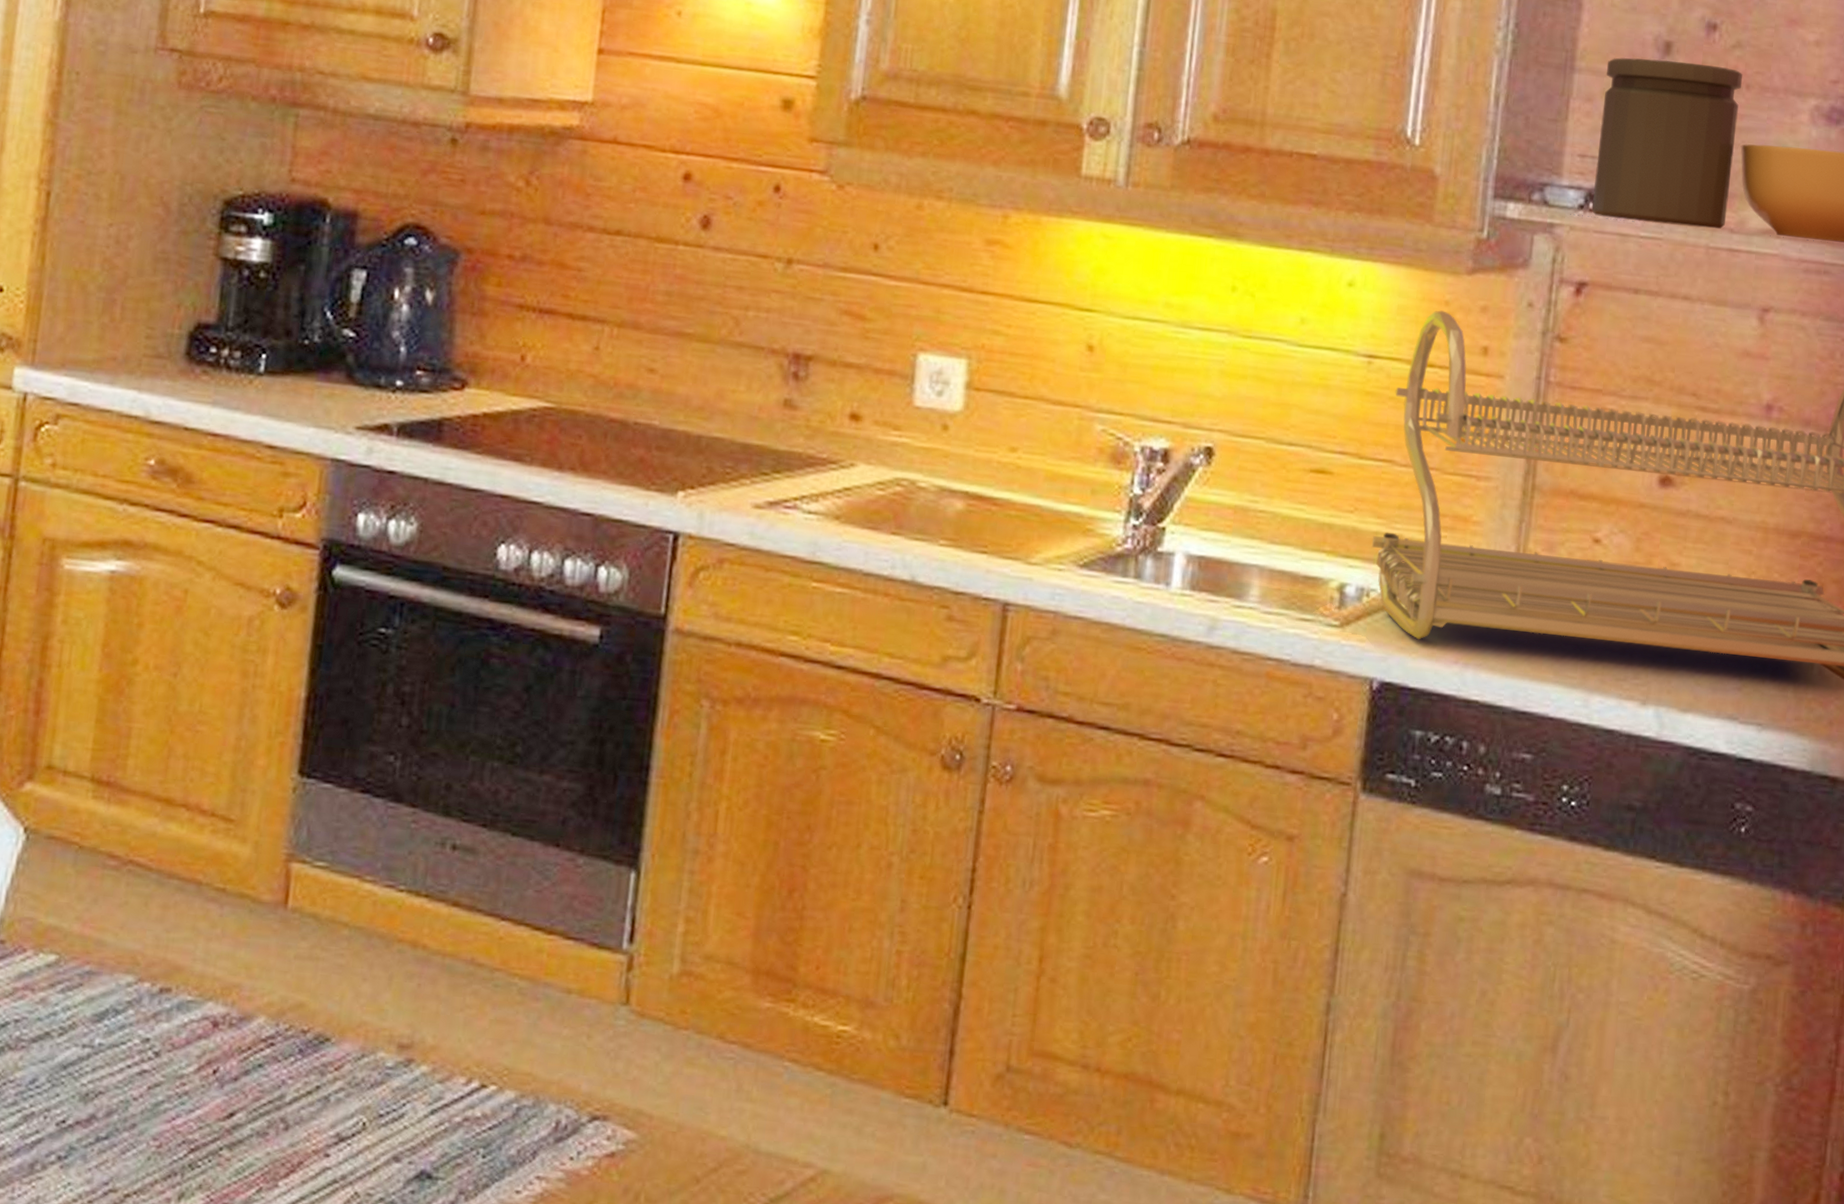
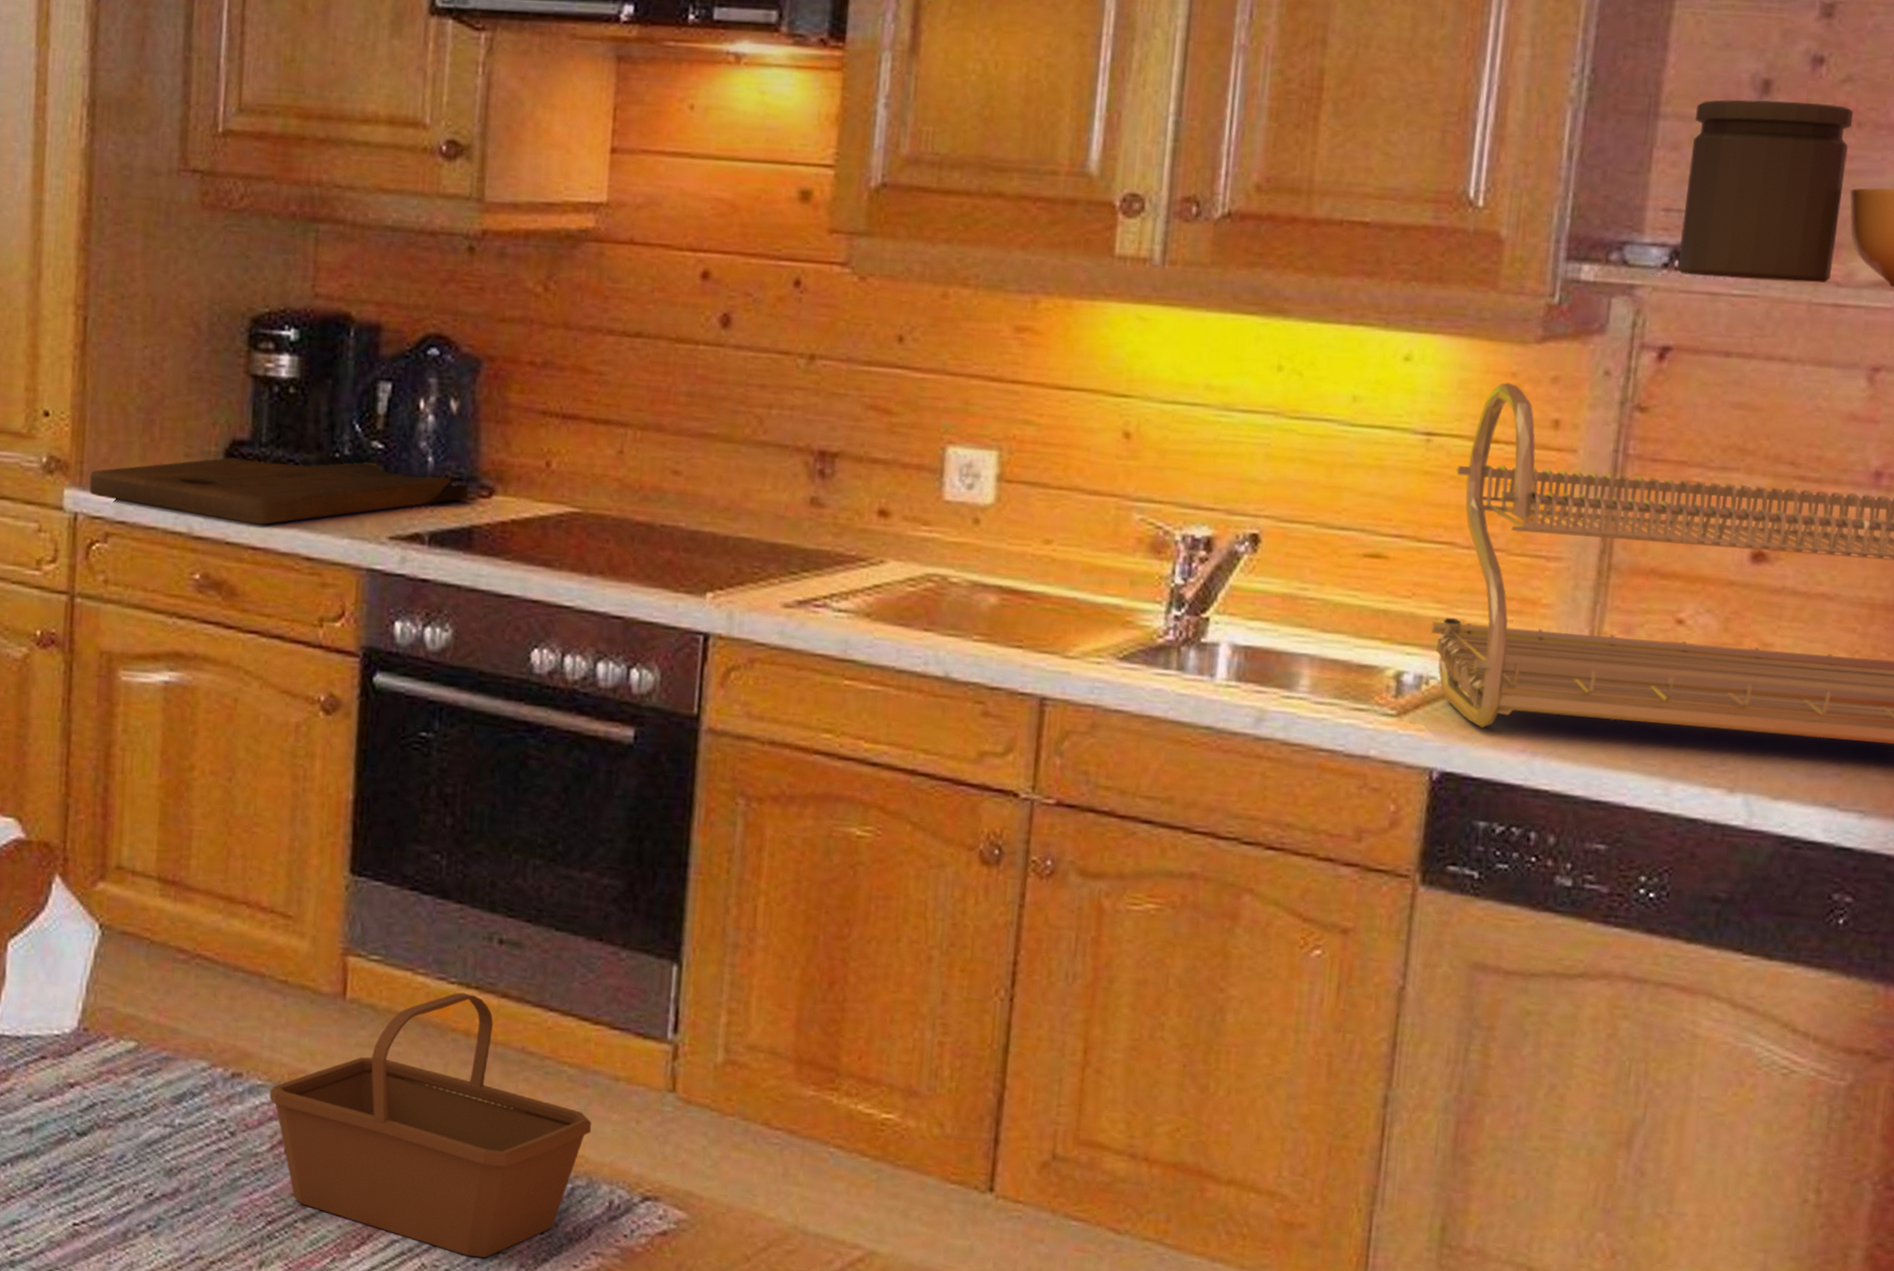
cutting board: none [41,340,442,411] -> present [89,456,469,525]
basket: none [199,900,542,1184] -> present [269,992,592,1258]

